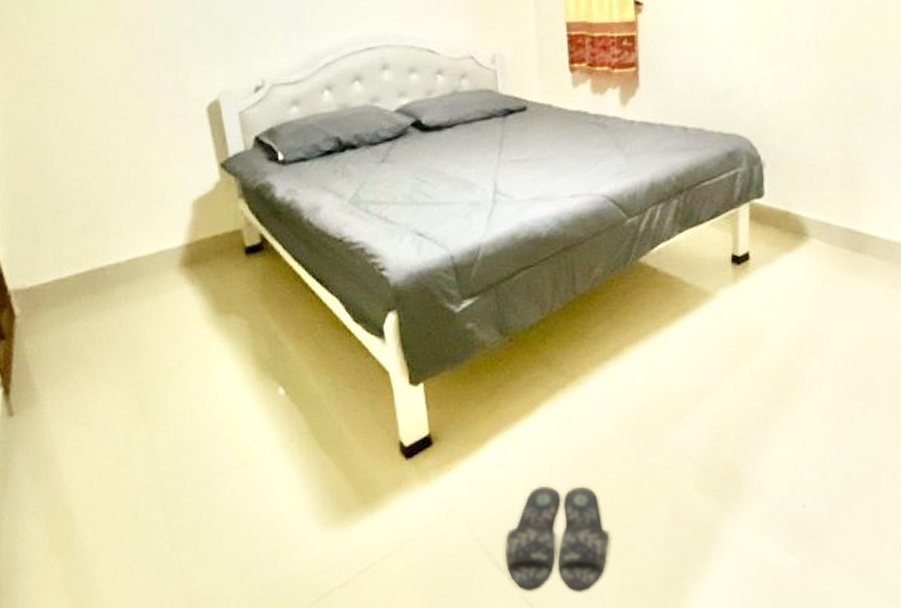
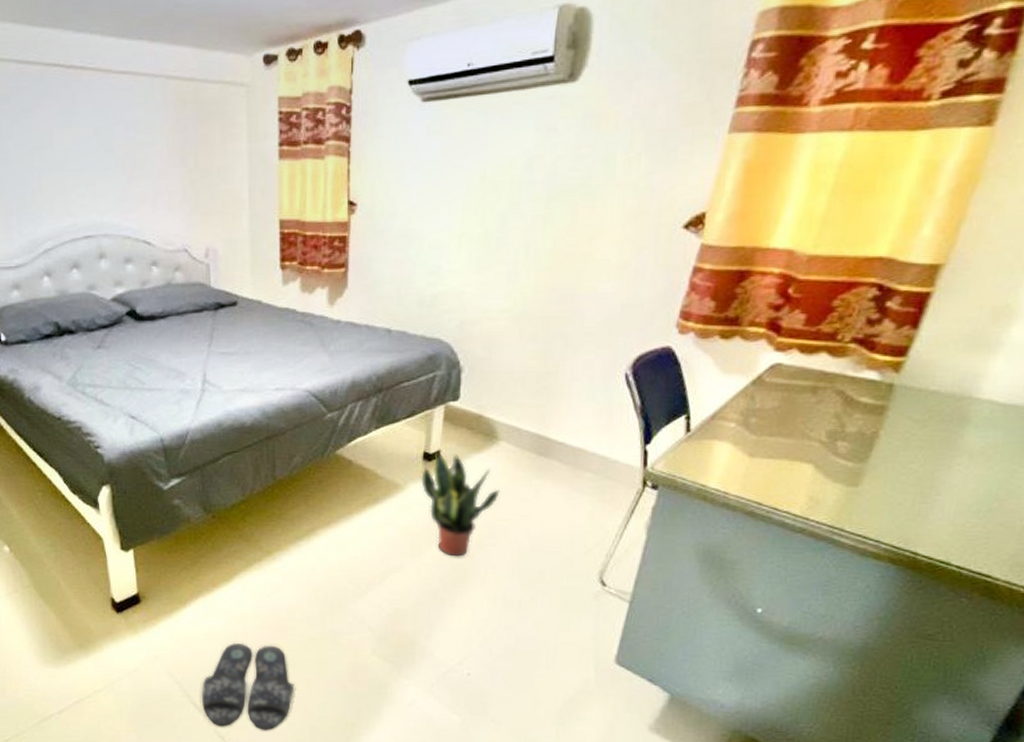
potted plant: none [731,252,816,369] -> present [421,450,500,557]

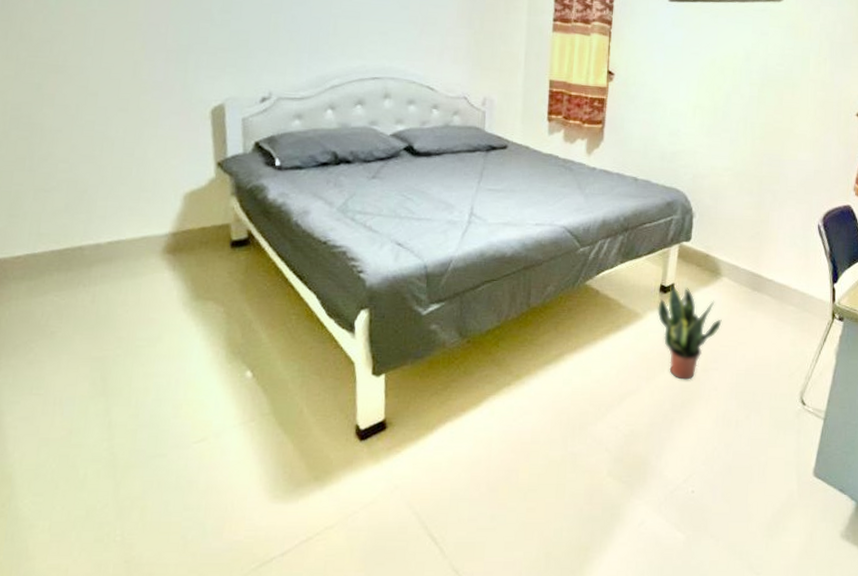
slippers: present [201,642,295,731] -> none [439,468,533,560]

